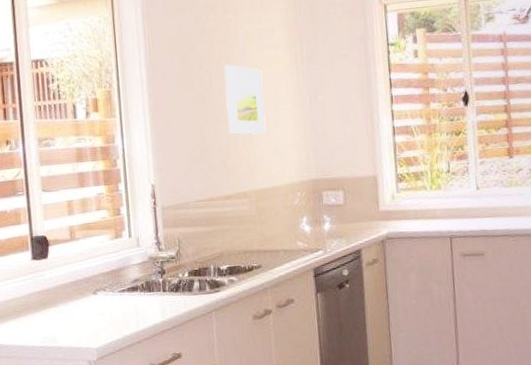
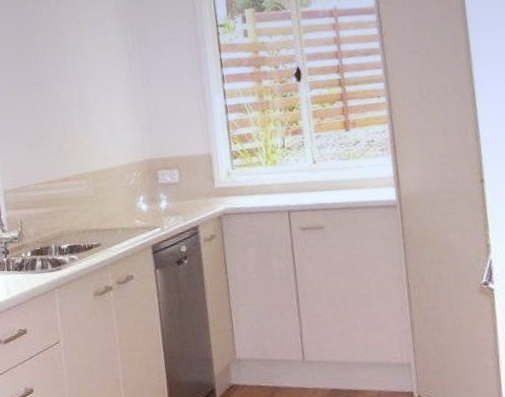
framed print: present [224,64,266,135] -> none [58,53,101,120]

